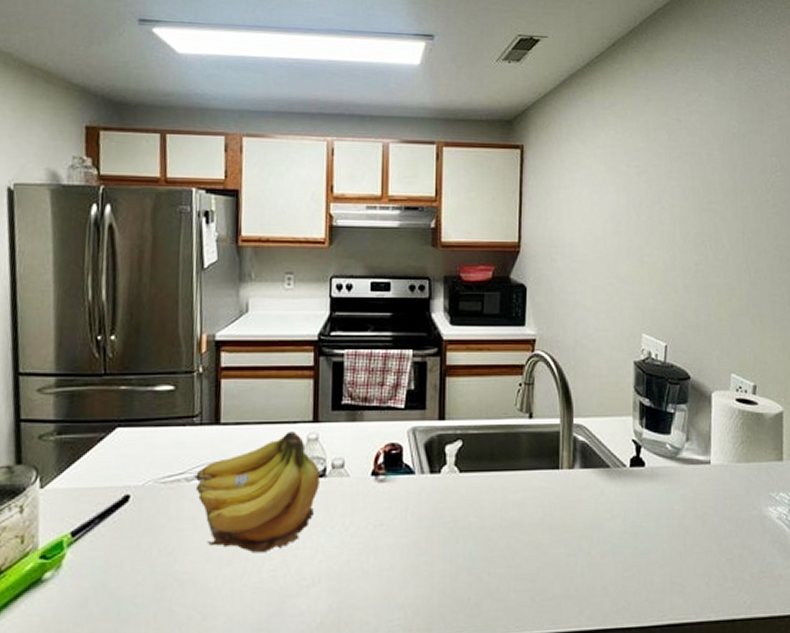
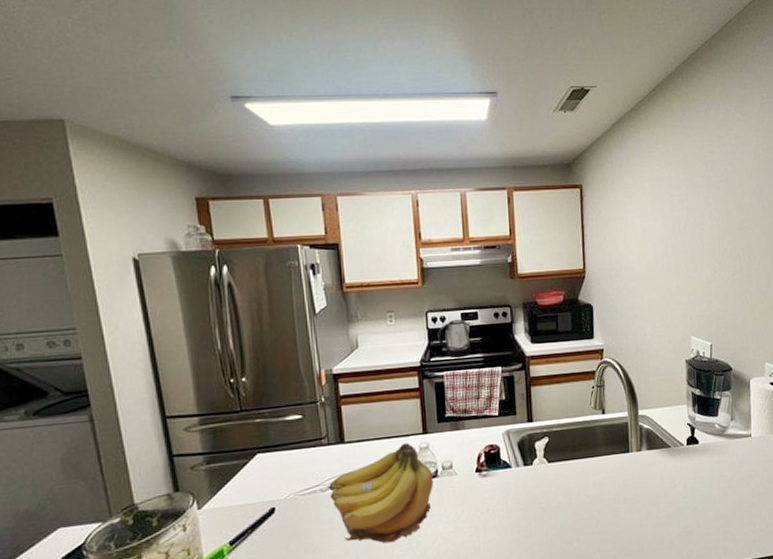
kettle: none [342,290,381,334] -> present [438,320,471,358]

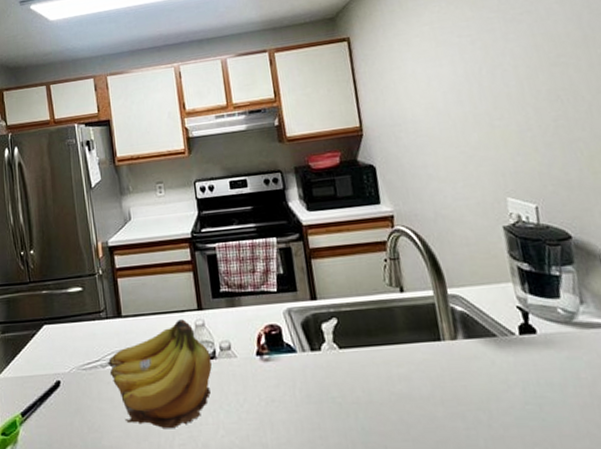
kettle: present [438,320,471,358] -> none [207,188,243,228]

